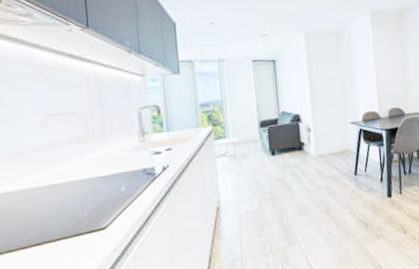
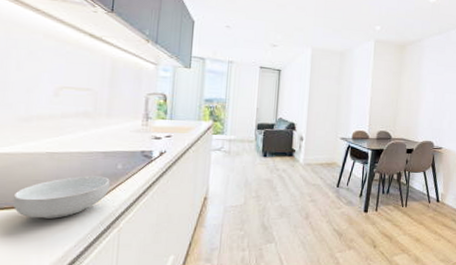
cereal bowl: none [18,201,117,256] -> present [12,176,110,219]

